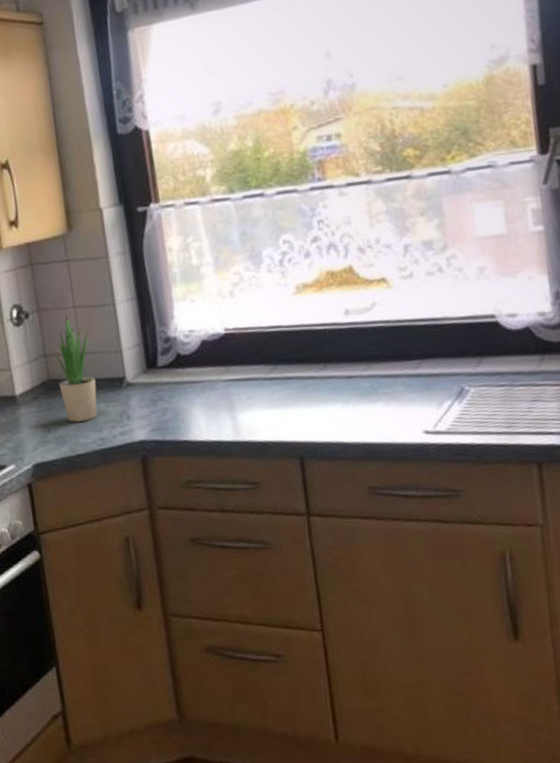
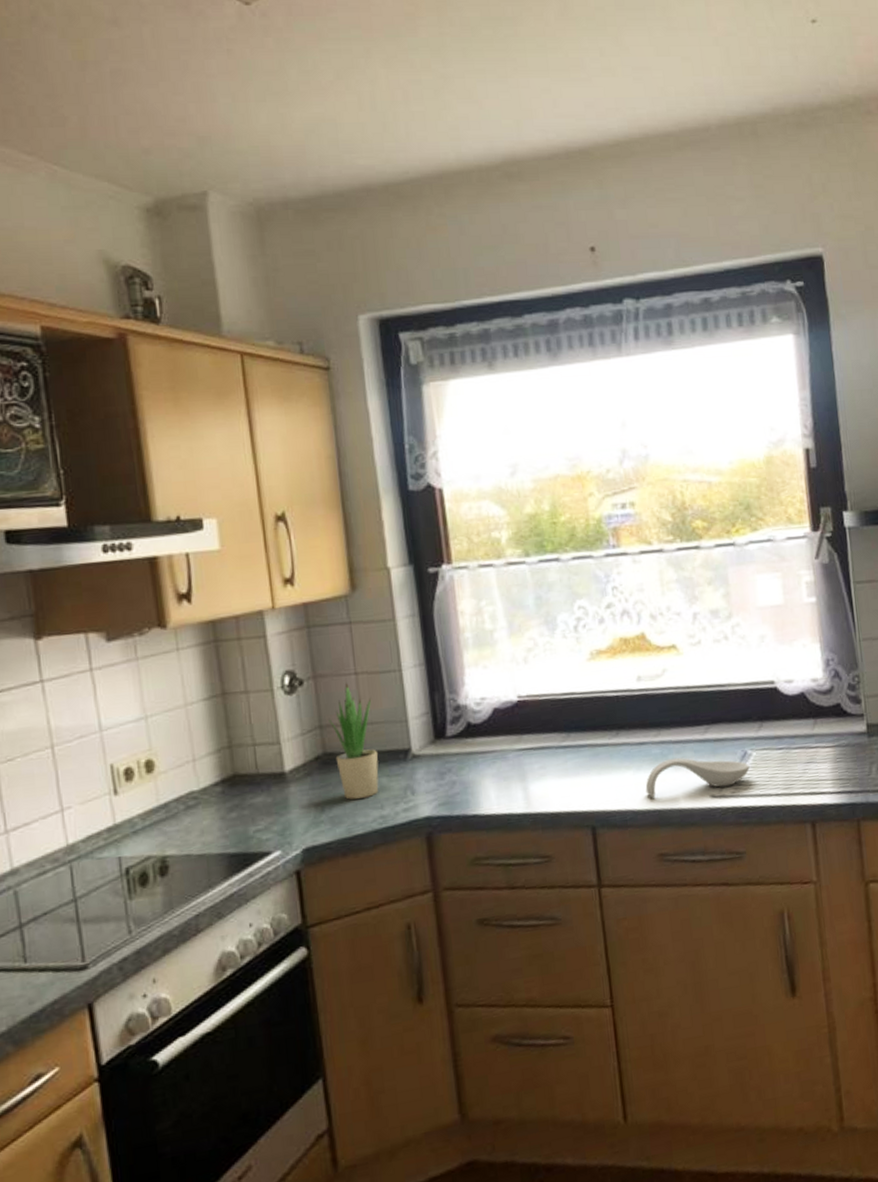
spoon rest: none [354,392,468,432] -> present [645,757,750,798]

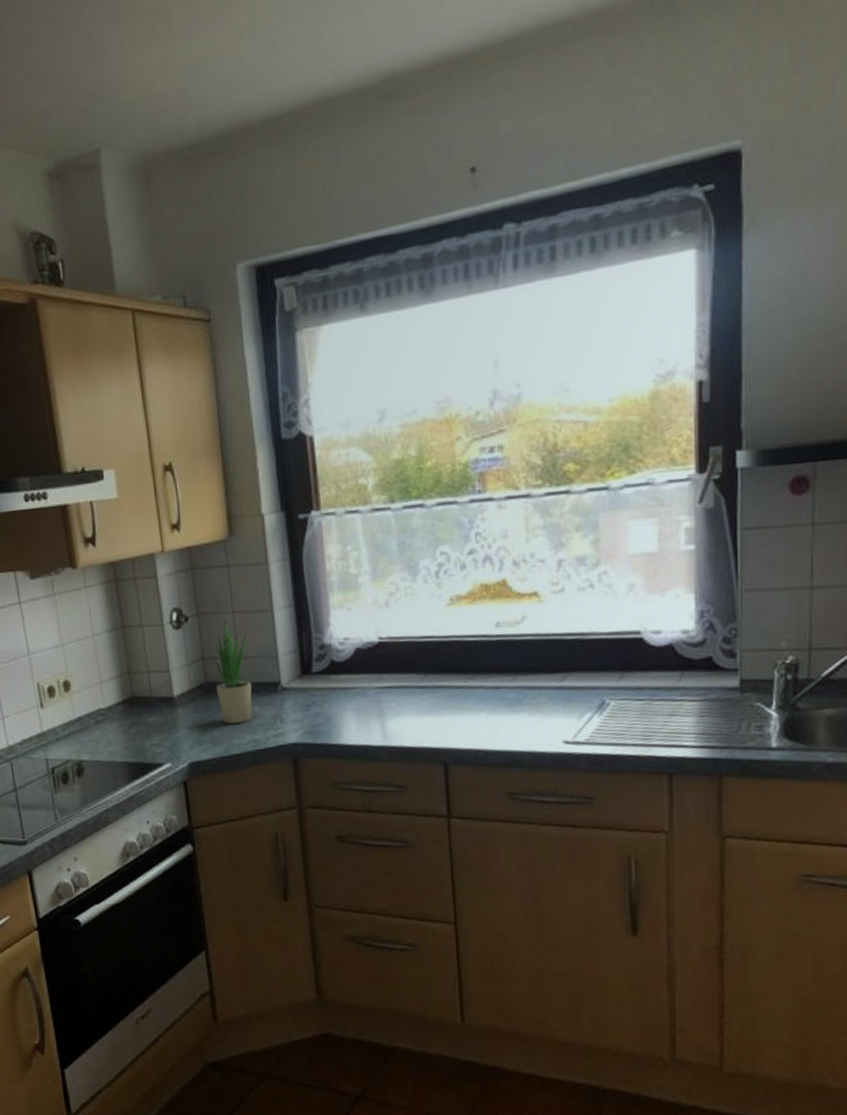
spoon rest: present [645,757,750,798] -> none [498,703,607,740]

